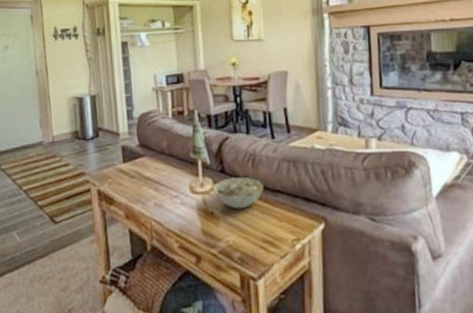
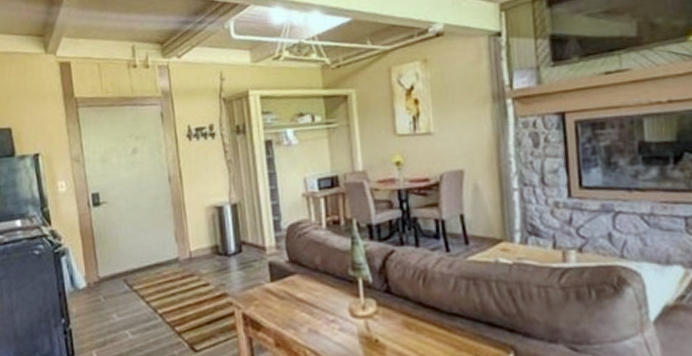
bowl: present [213,178,263,209] -> none [377,298,438,336]

